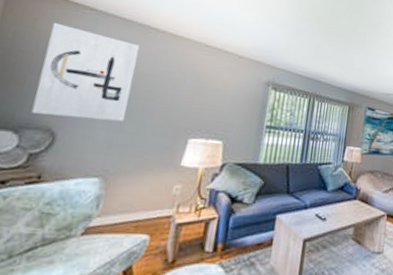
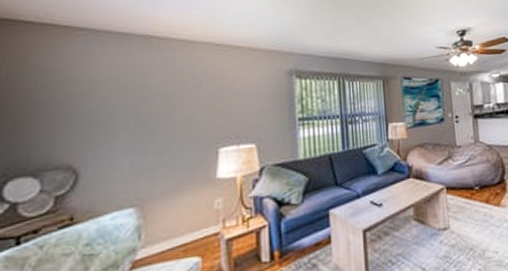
wall art: present [31,22,140,122] -> none [45,51,147,153]

